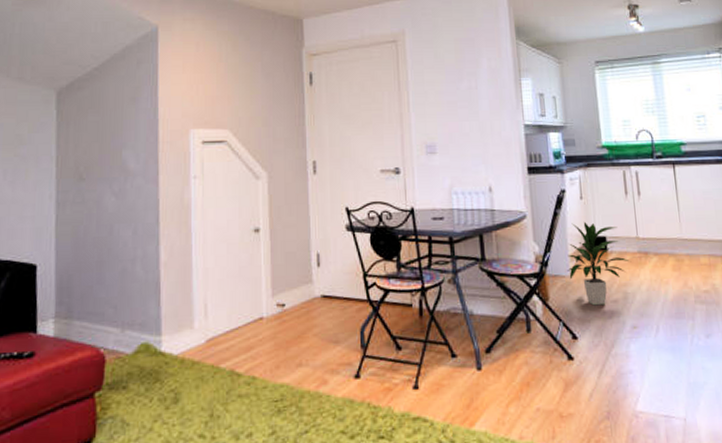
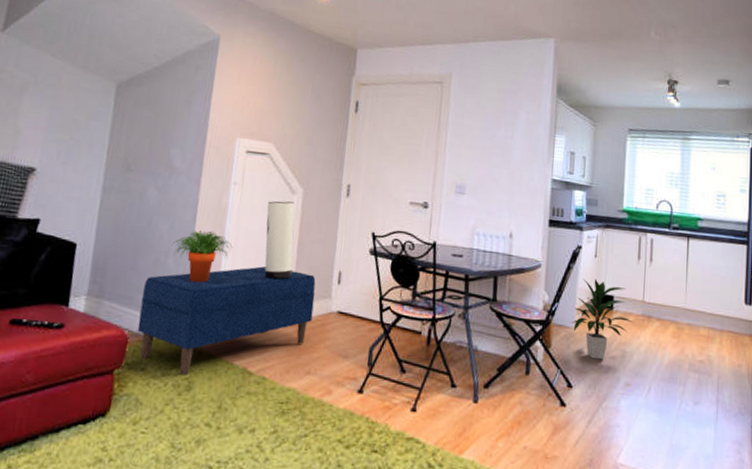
bench: none [113,260,296,387] -> present [137,266,316,375]
potted plant: none [137,230,202,288] -> present [171,229,233,283]
table lamp: none [231,188,268,272] -> present [264,201,295,279]

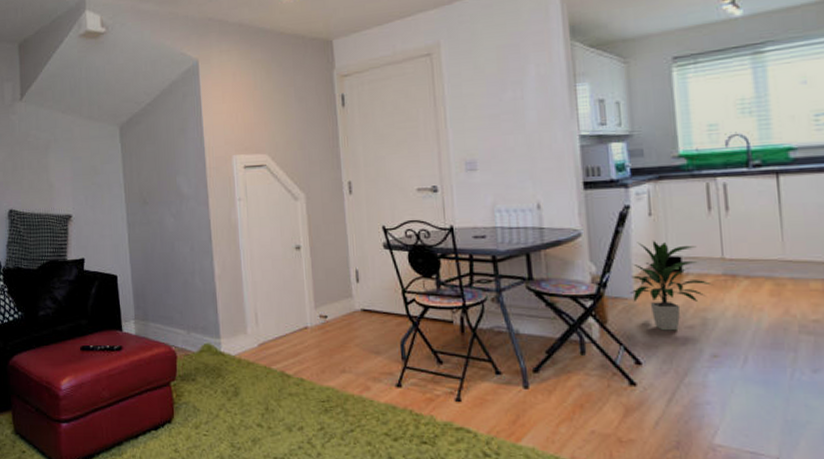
bench: present [137,266,316,375] -> none [180,275,338,382]
potted plant: present [171,229,233,283] -> none [195,247,249,298]
table lamp: present [264,201,295,279] -> none [273,208,310,285]

